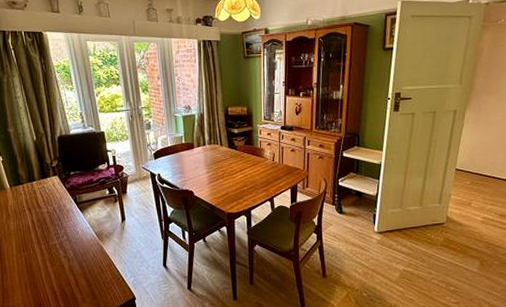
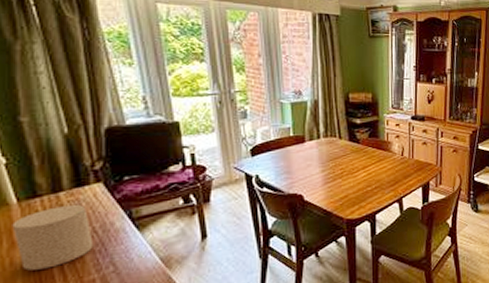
candle: none [8,190,54,234] -> present [12,204,94,271]

